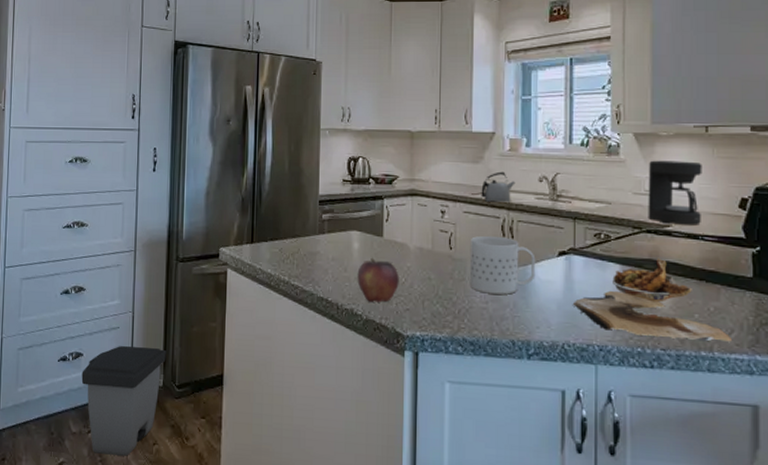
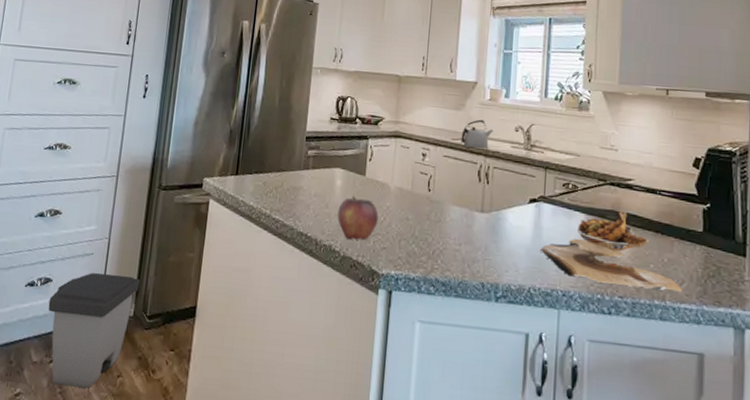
mug: present [469,235,536,295] -> none [444,179,508,238]
coffee maker: present [648,160,702,226] -> none [612,117,662,181]

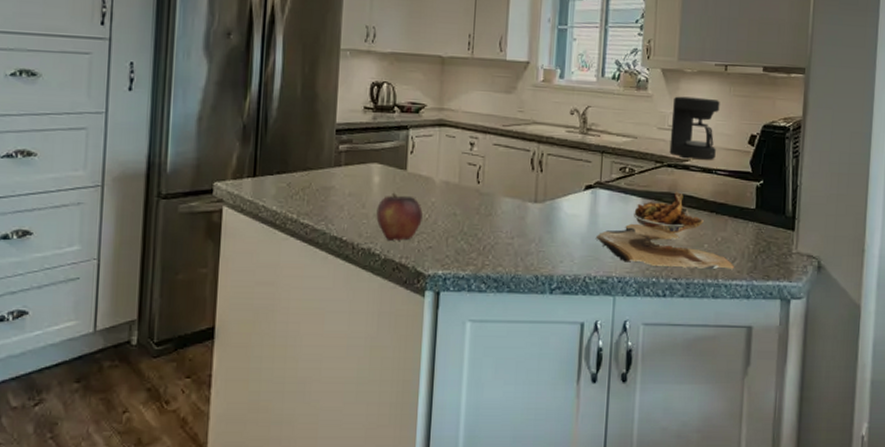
trash can: present [48,273,140,388] -> none [25,300,142,429]
kettle: present [461,119,494,150] -> none [512,103,547,135]
coffee maker: none [612,117,662,181] -> present [669,96,720,161]

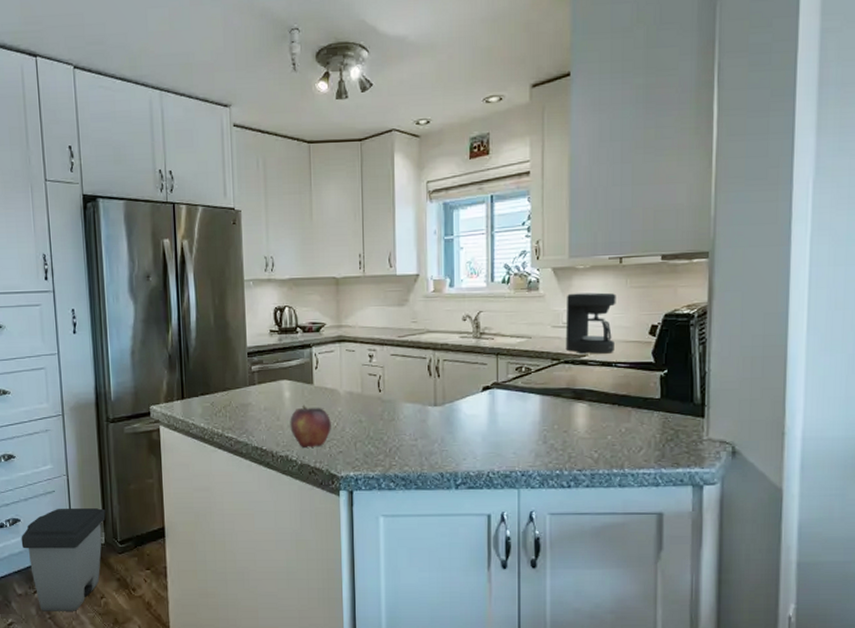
trash can: none [25,300,142,429] -> present [21,508,106,611]
food platter: present [595,191,735,269] -> none [496,386,642,460]

